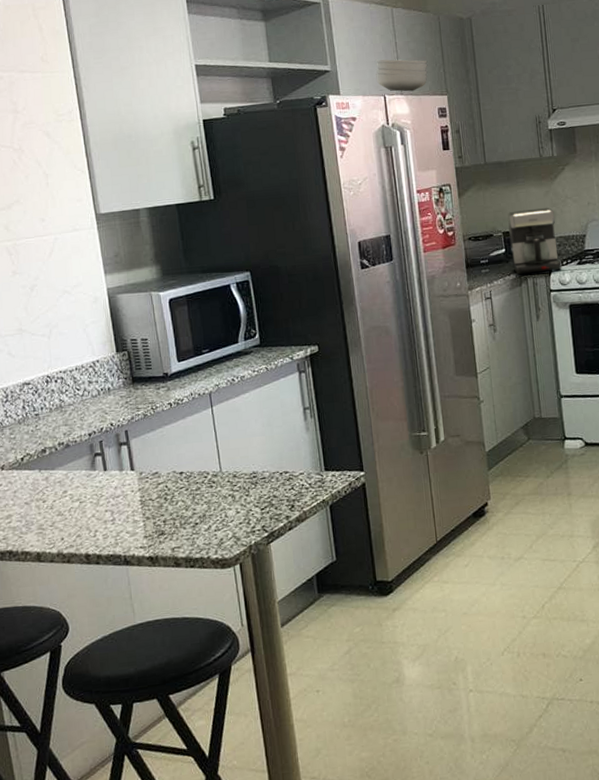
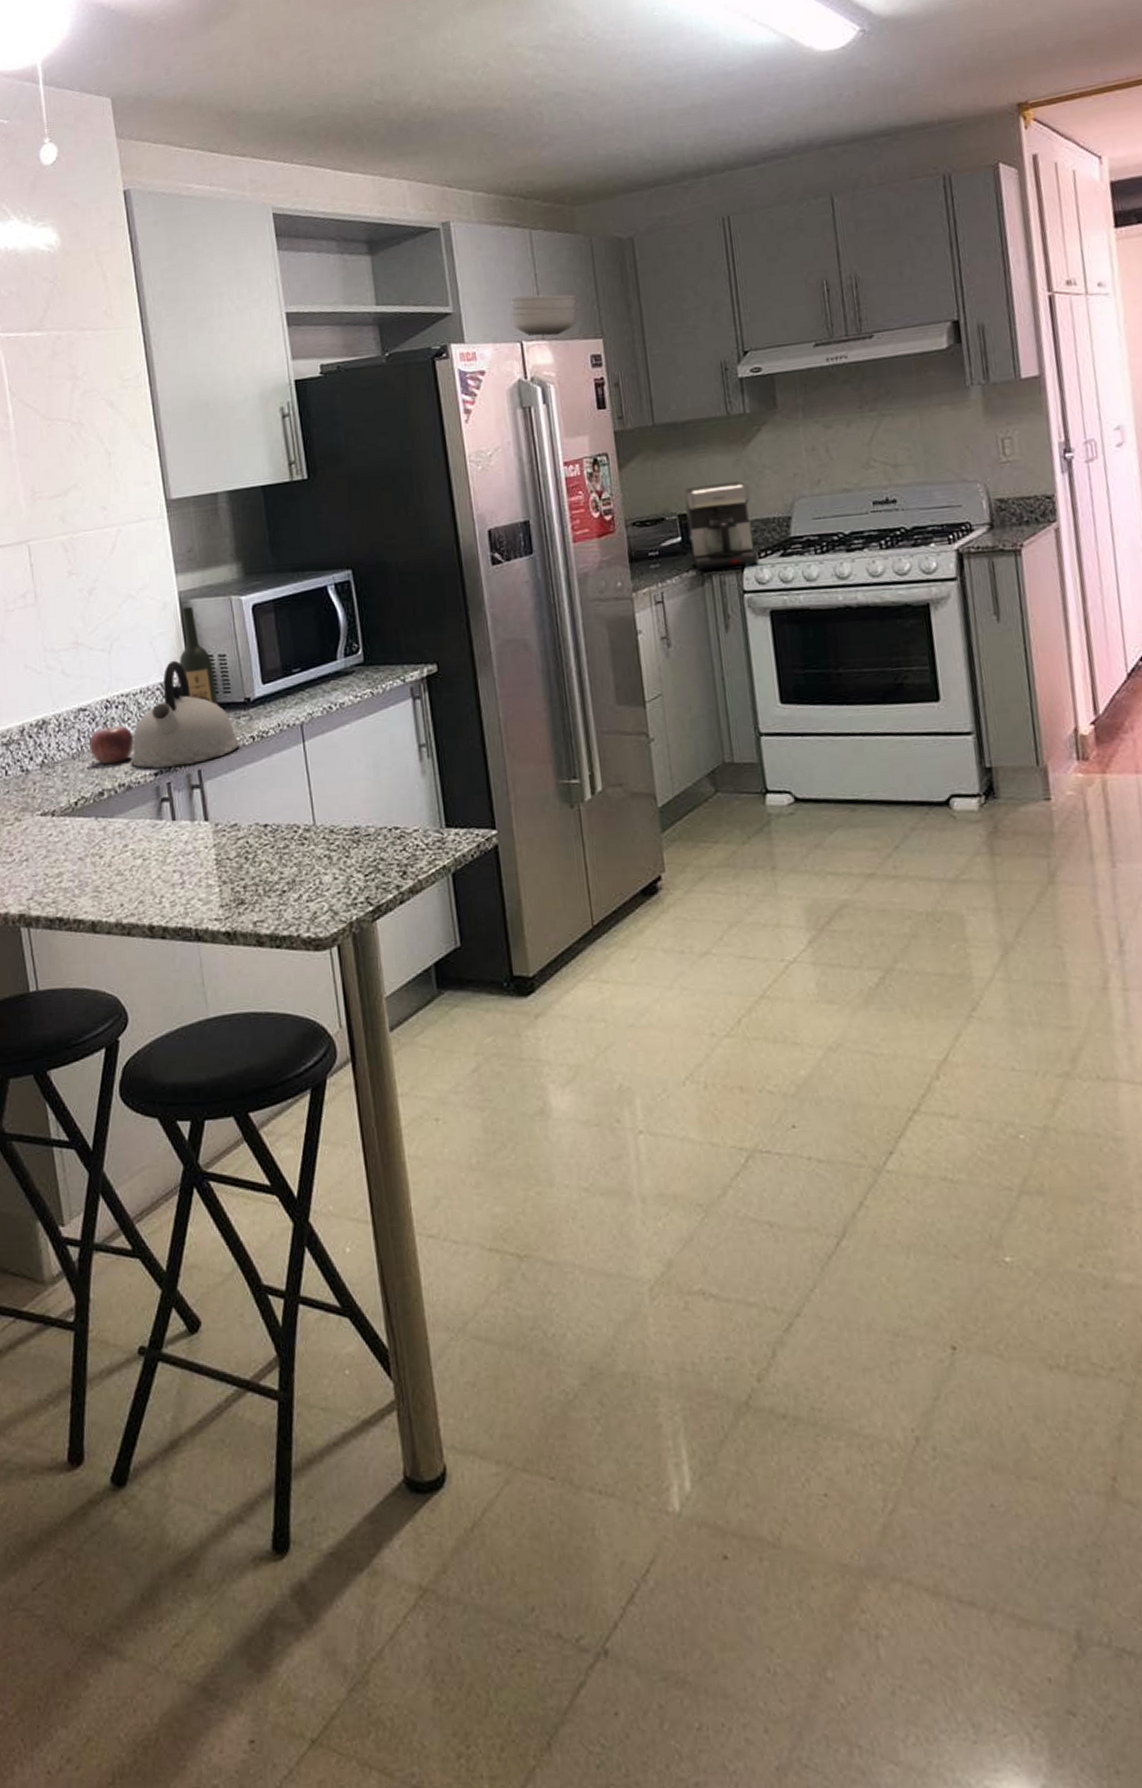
fruit: none [33,392,71,427] -> present [89,720,134,764]
kettle: none [68,343,159,430] -> present [131,660,240,769]
wine bottle: none [108,300,141,379] -> present [179,606,218,705]

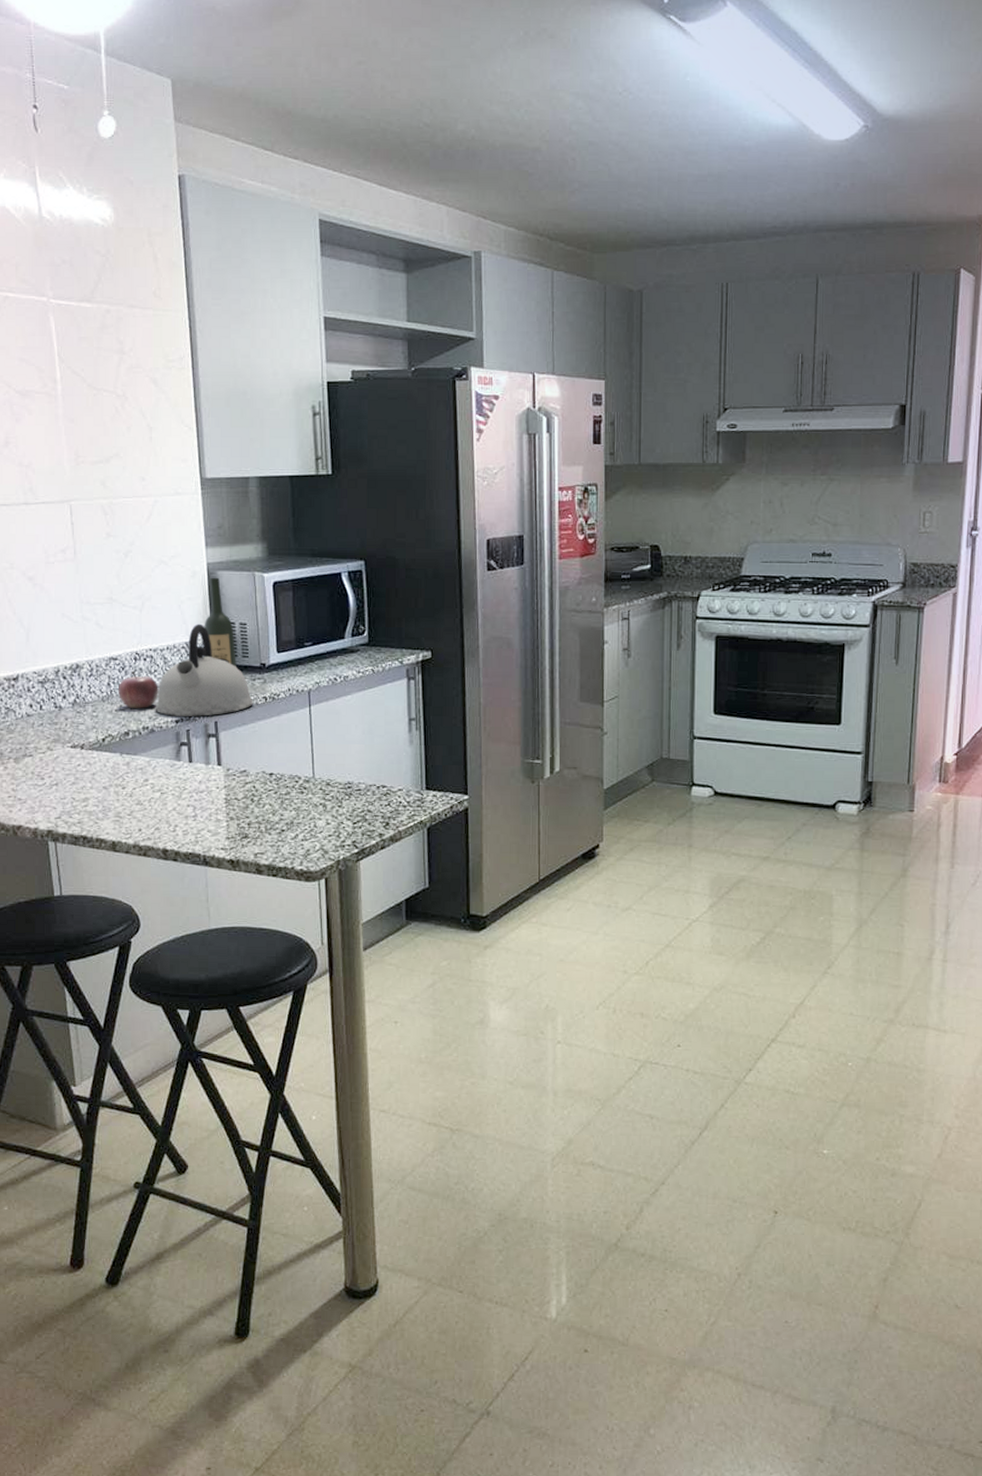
bowl: present [509,294,577,336] -> none [526,330,587,372]
coffee maker: present [684,480,759,570] -> none [657,521,712,596]

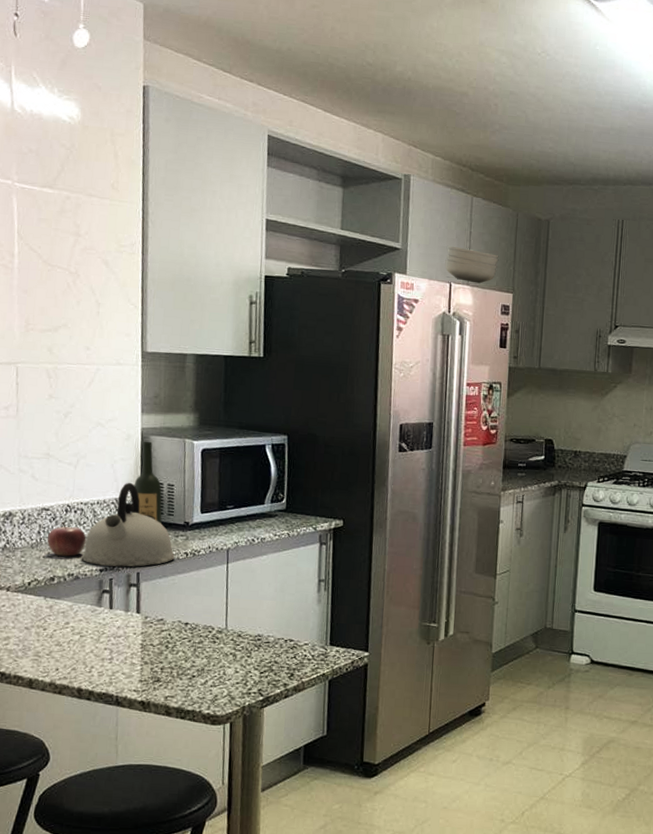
bowl: none [526,330,587,372] -> present [445,245,499,284]

